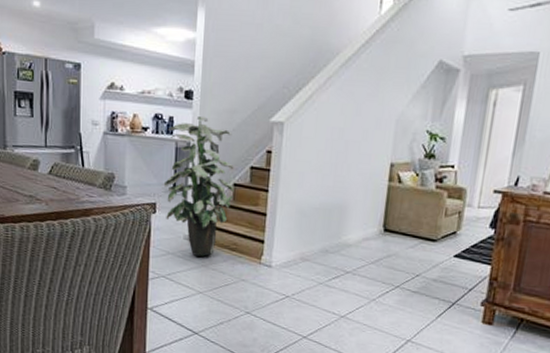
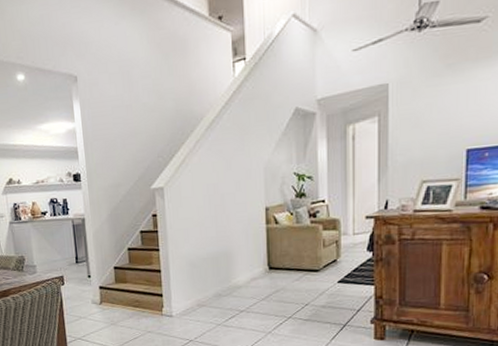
indoor plant: present [163,115,234,257] -> none [64,193,130,317]

